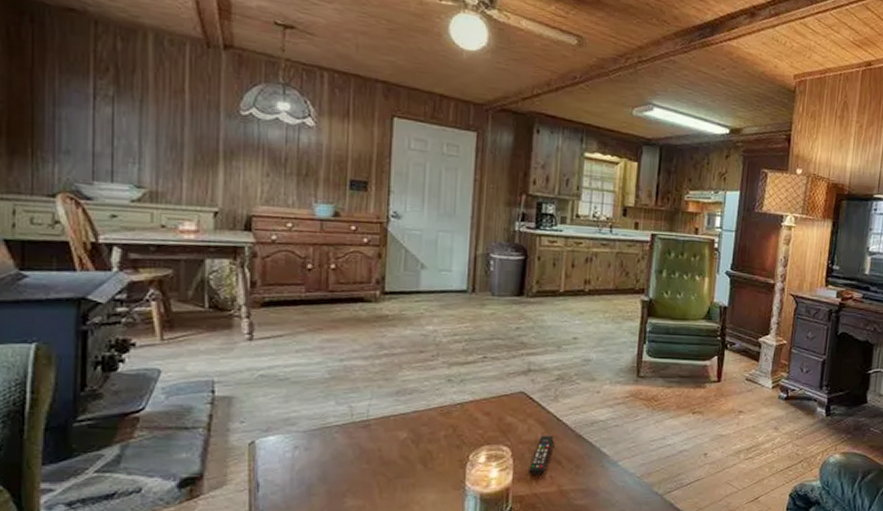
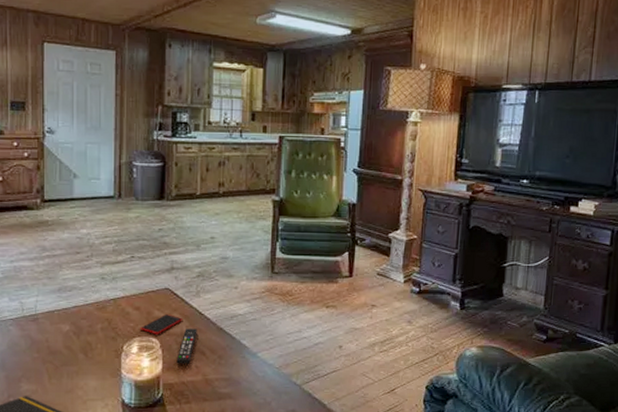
smartphone: none [489,420,539,443] -> present [139,314,183,335]

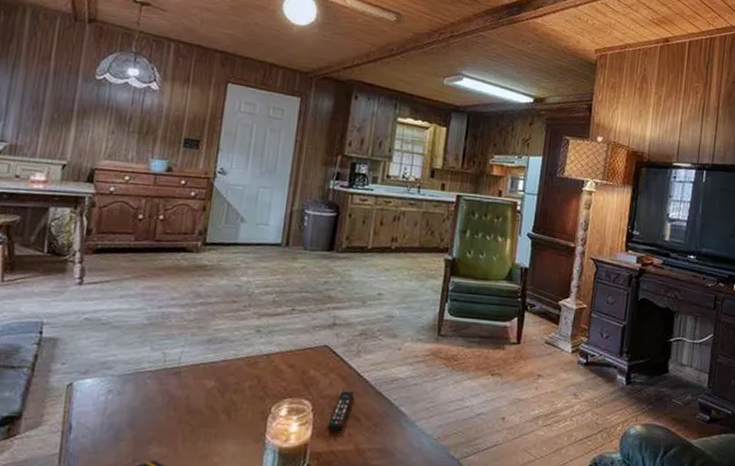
smartphone: present [139,314,183,335] -> none [291,374,340,397]

